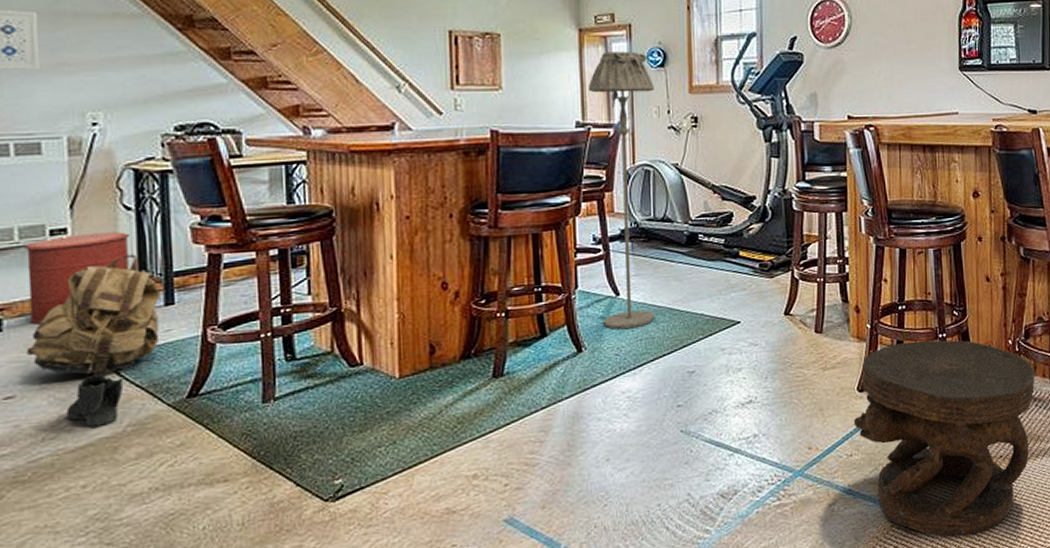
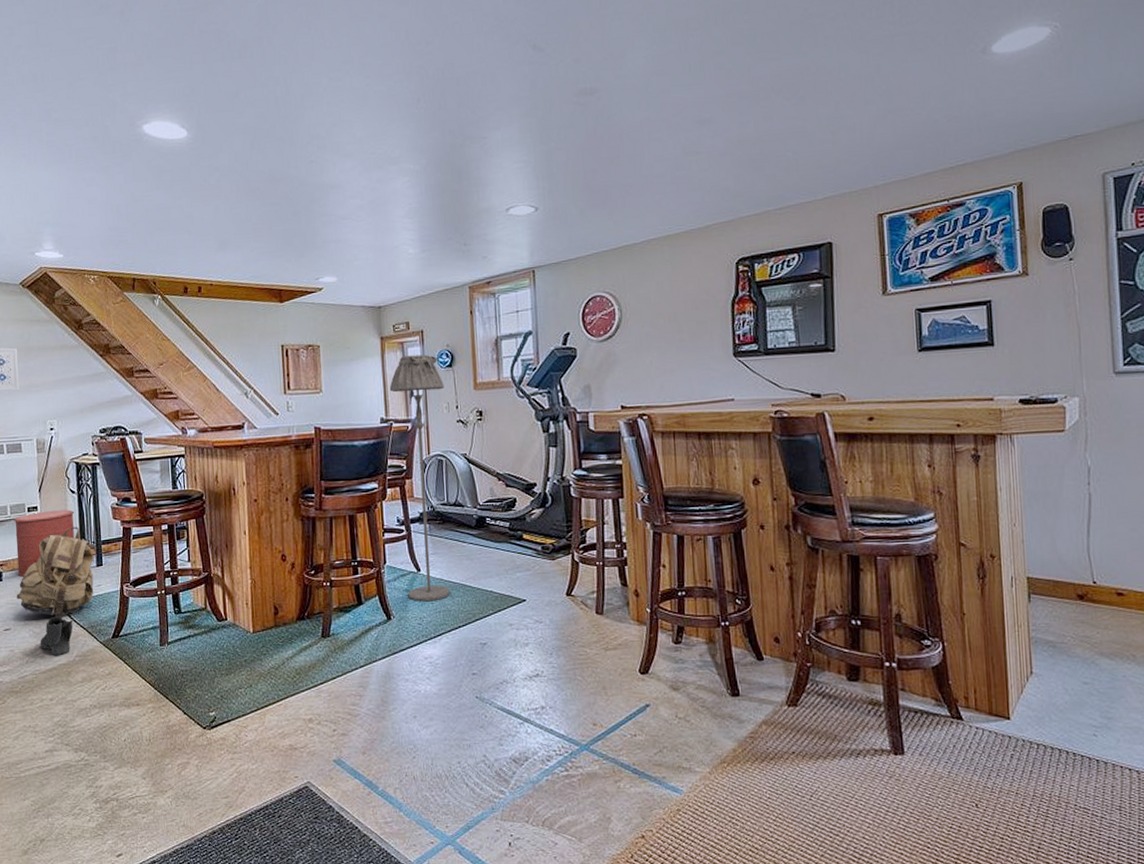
side table: present [853,340,1035,538] -> none [636,627,830,830]

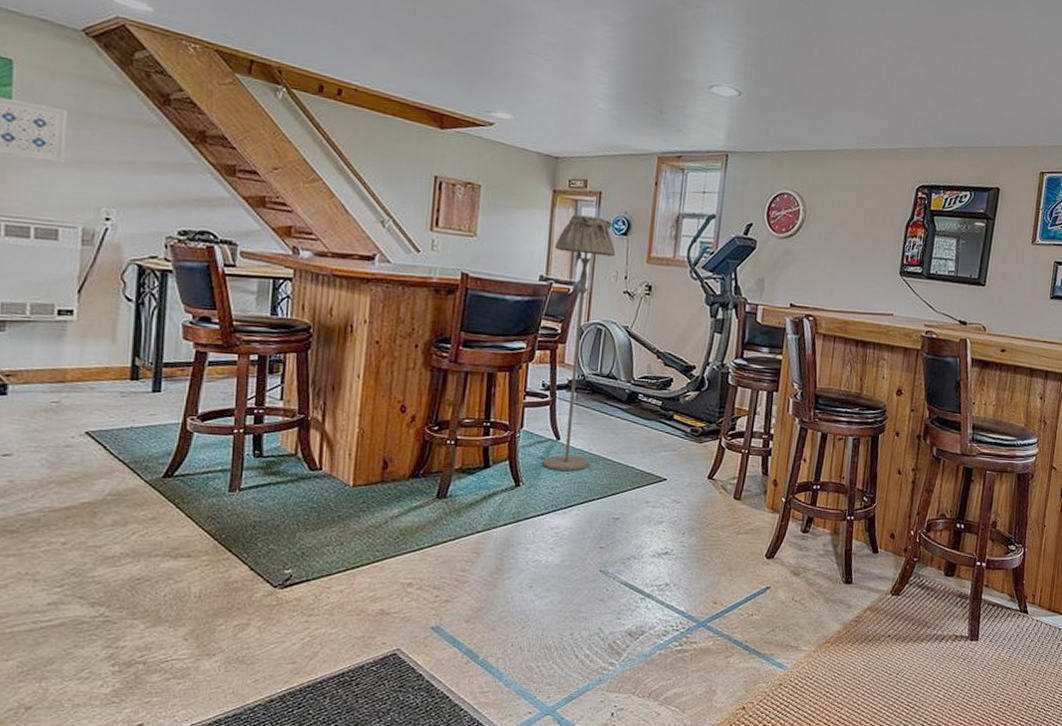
trash can: present [13,510,75,576] -> none [33,317,129,392]
backpack: present [16,526,94,618] -> none [26,341,150,448]
sneaker: present [40,617,73,655] -> none [55,446,109,492]

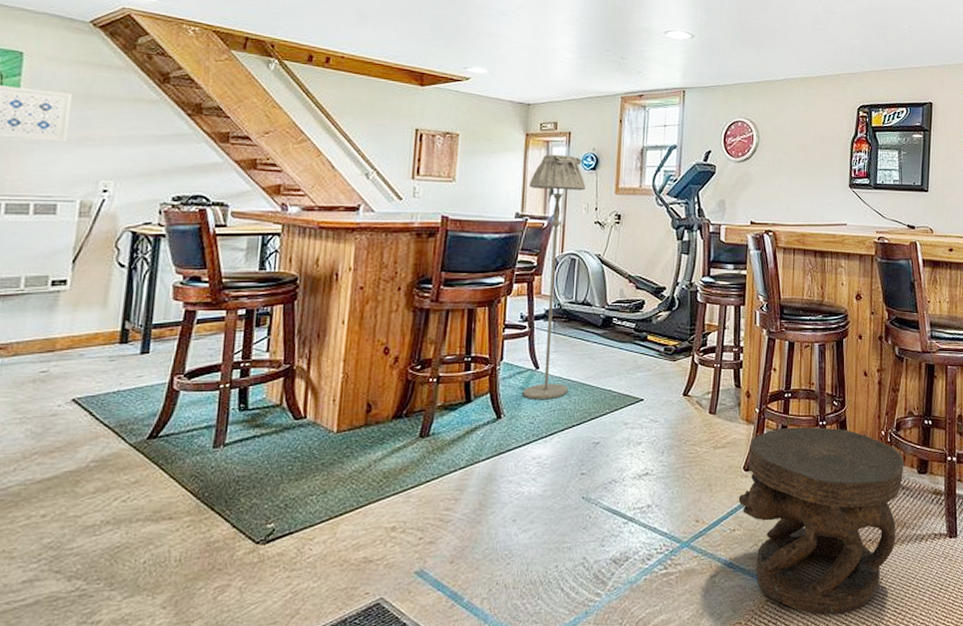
side table: none [758,519,932,703] -> present [738,426,904,615]

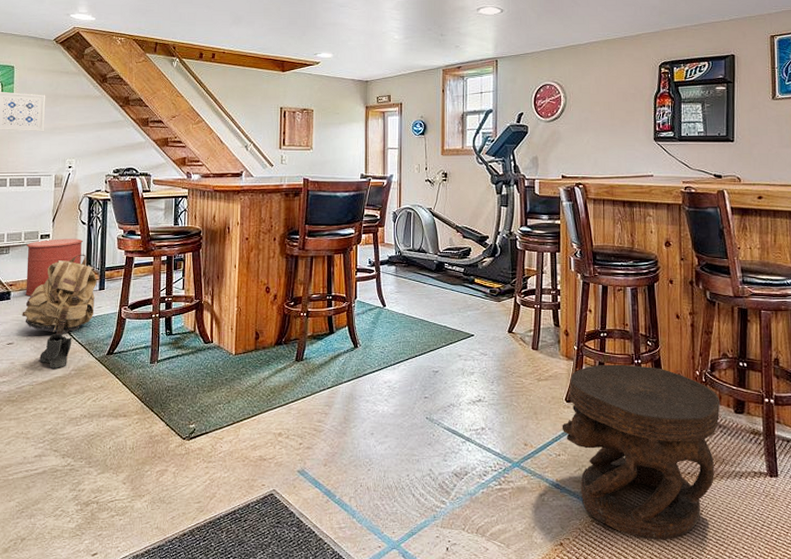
backpack: none [13,306,139,415] -> present [22,254,97,335]
trash can: none [22,286,121,363] -> present [26,239,84,295]
sneaker: none [39,414,94,461] -> present [39,334,72,368]
floor lamp: present [522,154,586,400] -> none [370,123,417,333]

